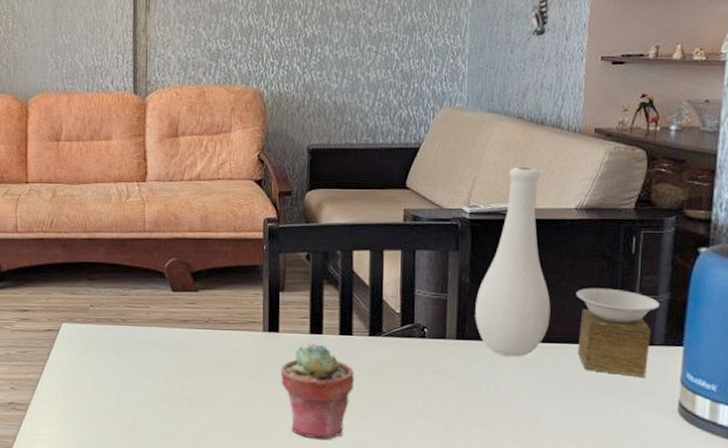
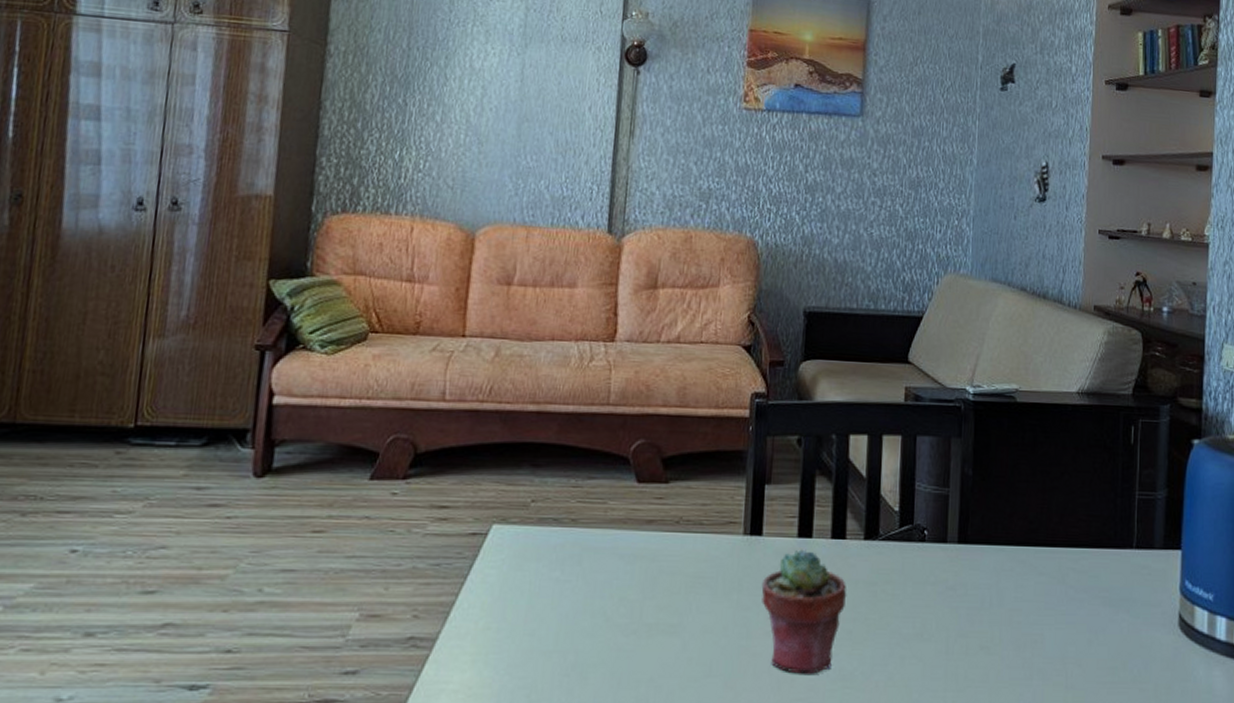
vase: present [475,167,660,378] -> none [978,344,1158,587]

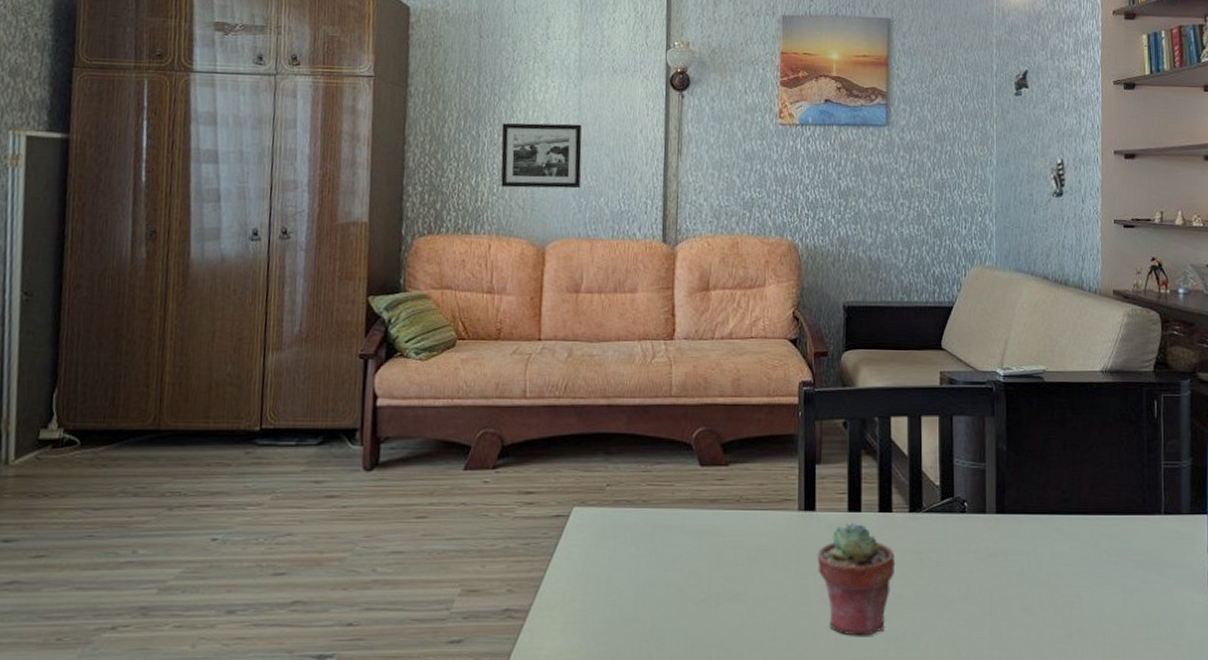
picture frame: none [428,92,524,169] -> present [501,123,582,189]

